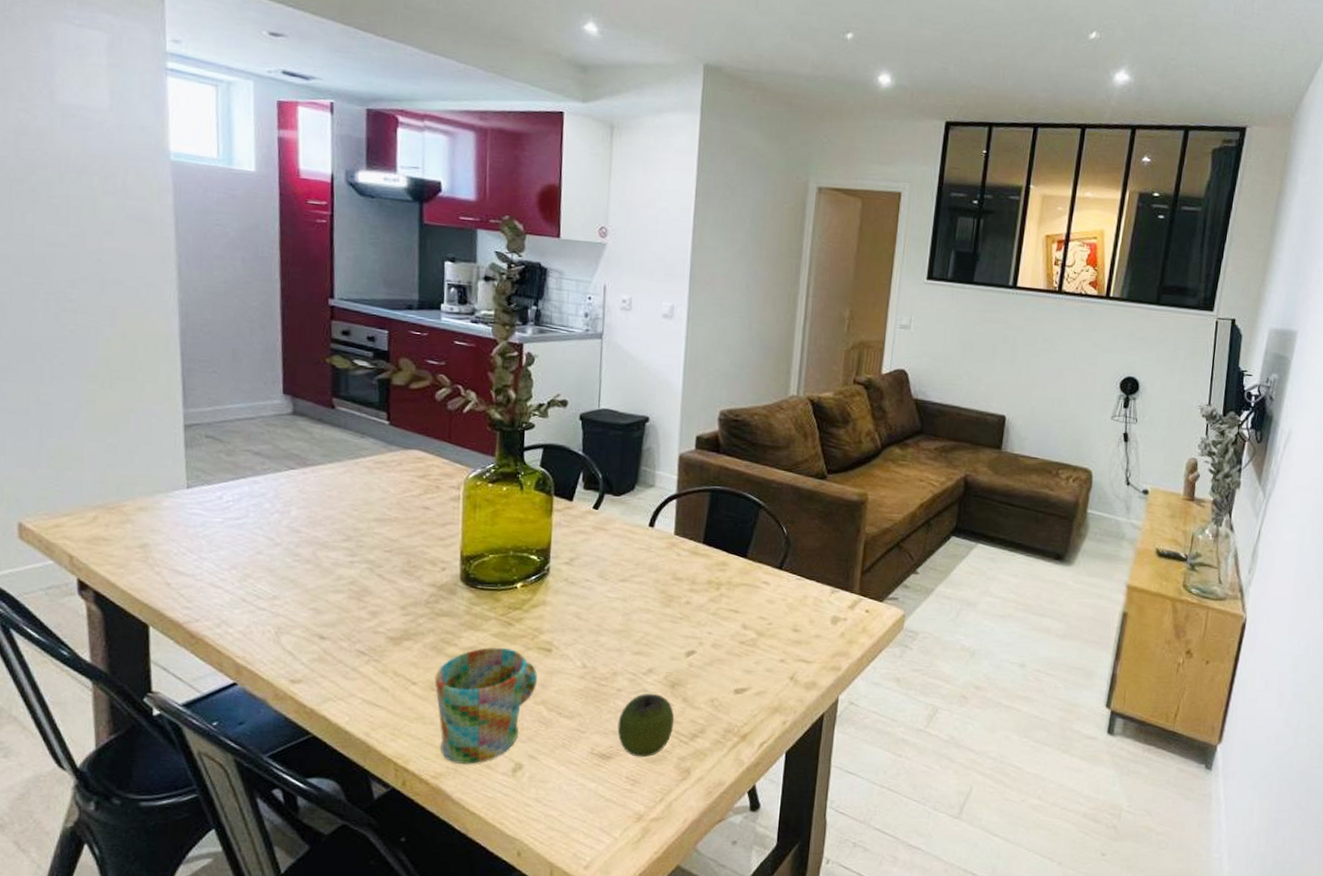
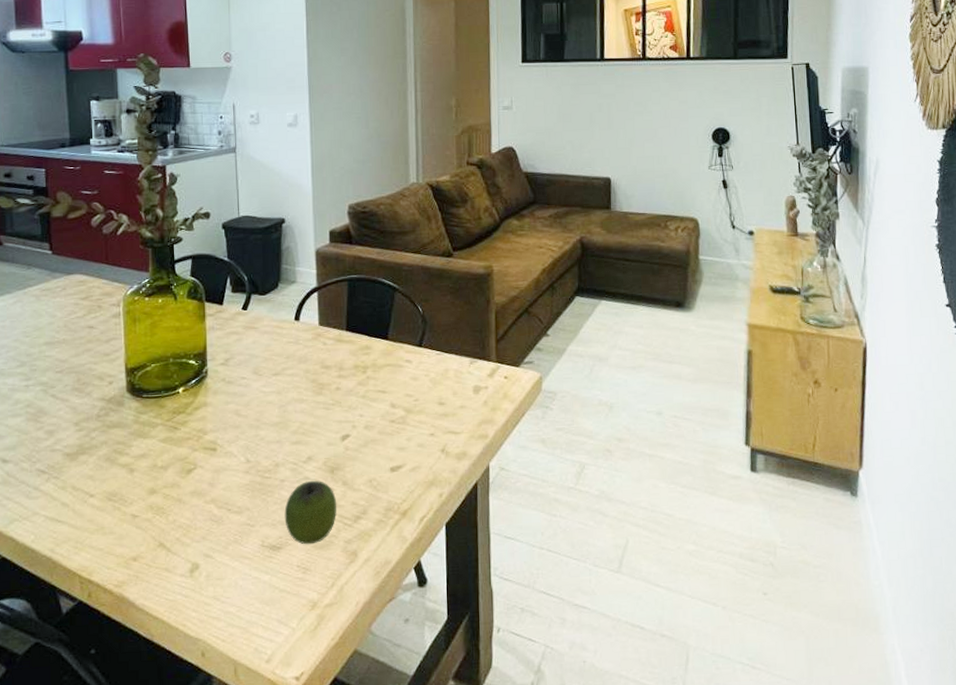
mug: present [435,647,537,765] -> none [111,451,205,571]

